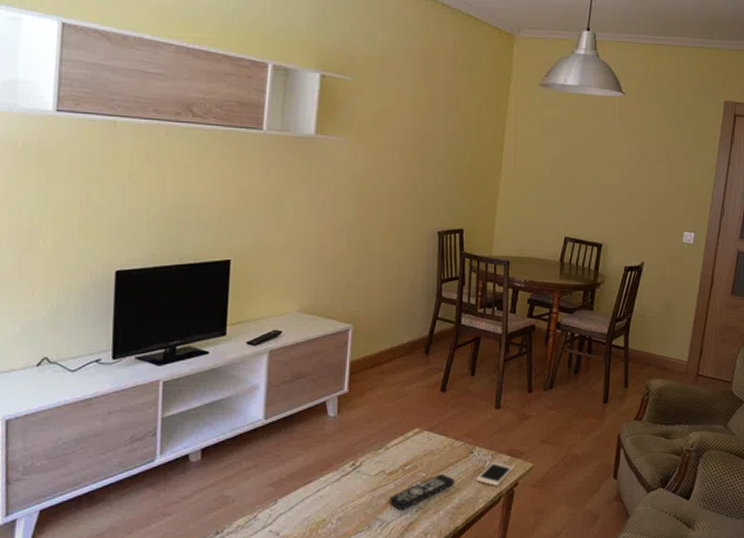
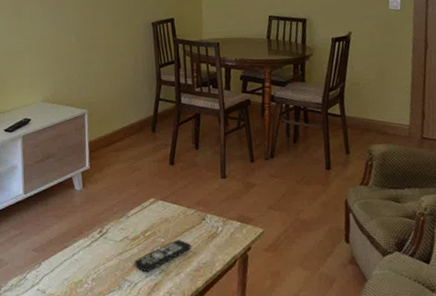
cell phone: present [476,462,514,486] -> none [210,228,245,250]

